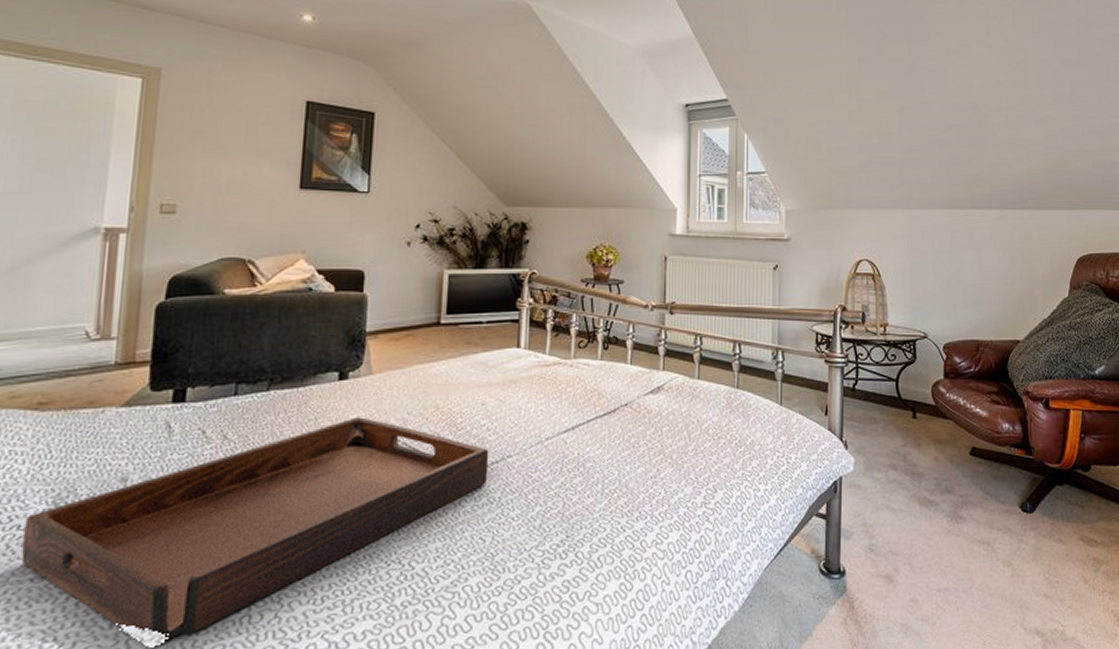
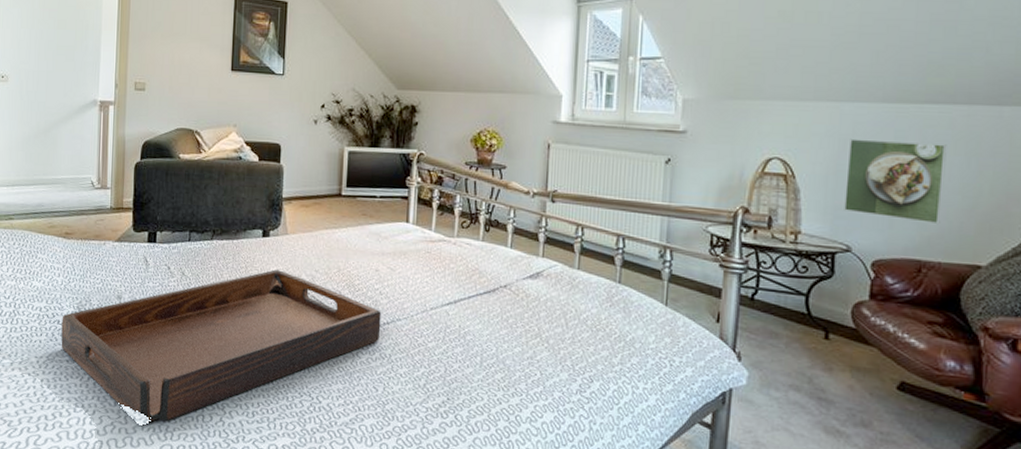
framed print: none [919,240,989,309] -> present [844,138,947,225]

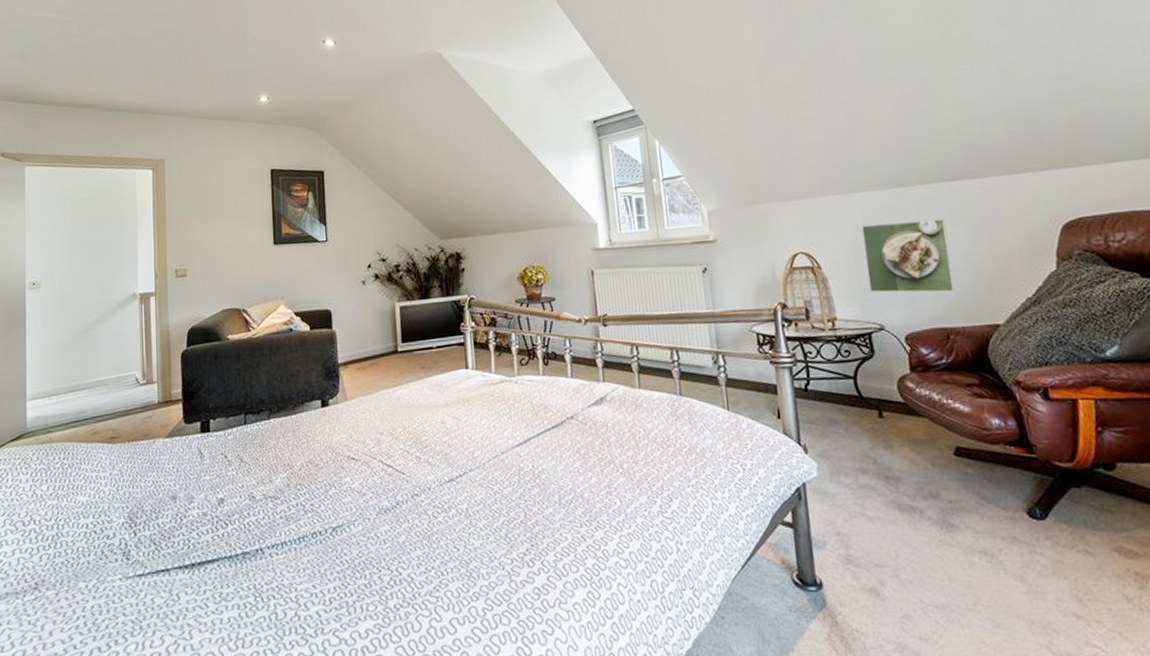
serving tray: present [61,269,382,423] -> none [112,439,455,633]

